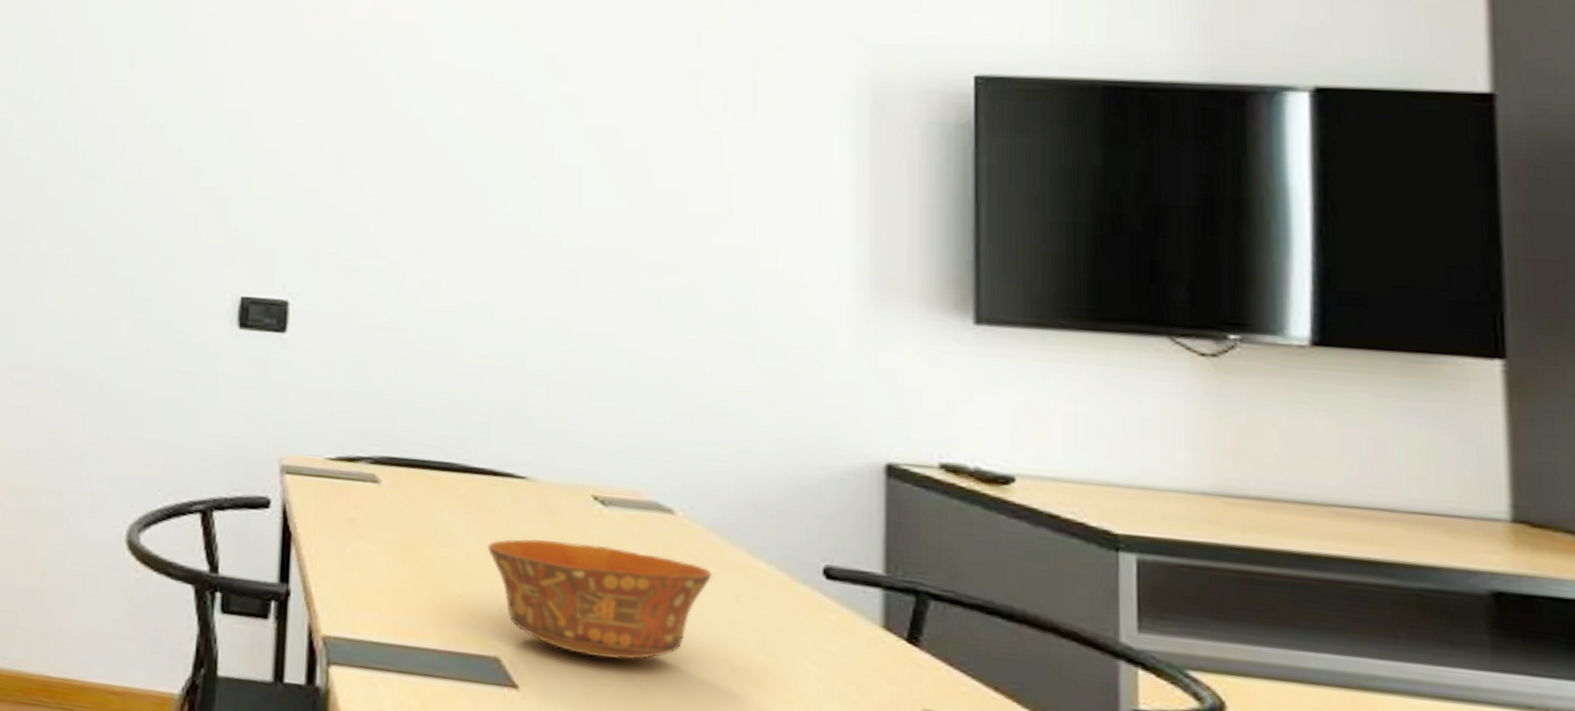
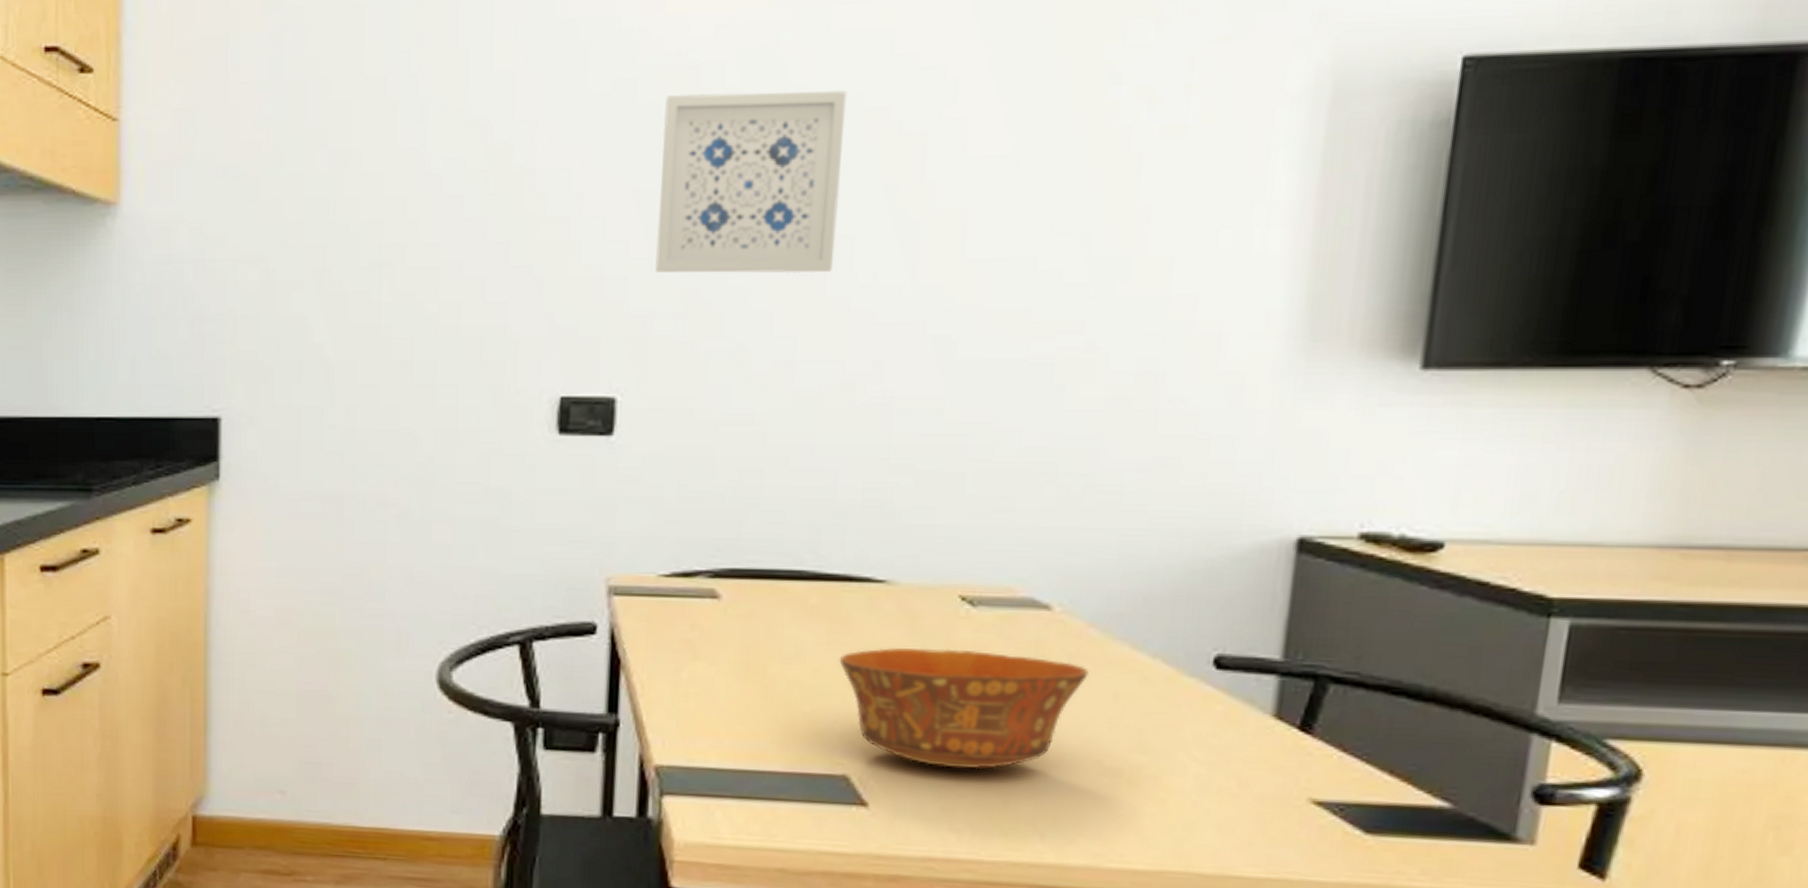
wall art: none [321,60,478,209] -> present [654,89,847,274]

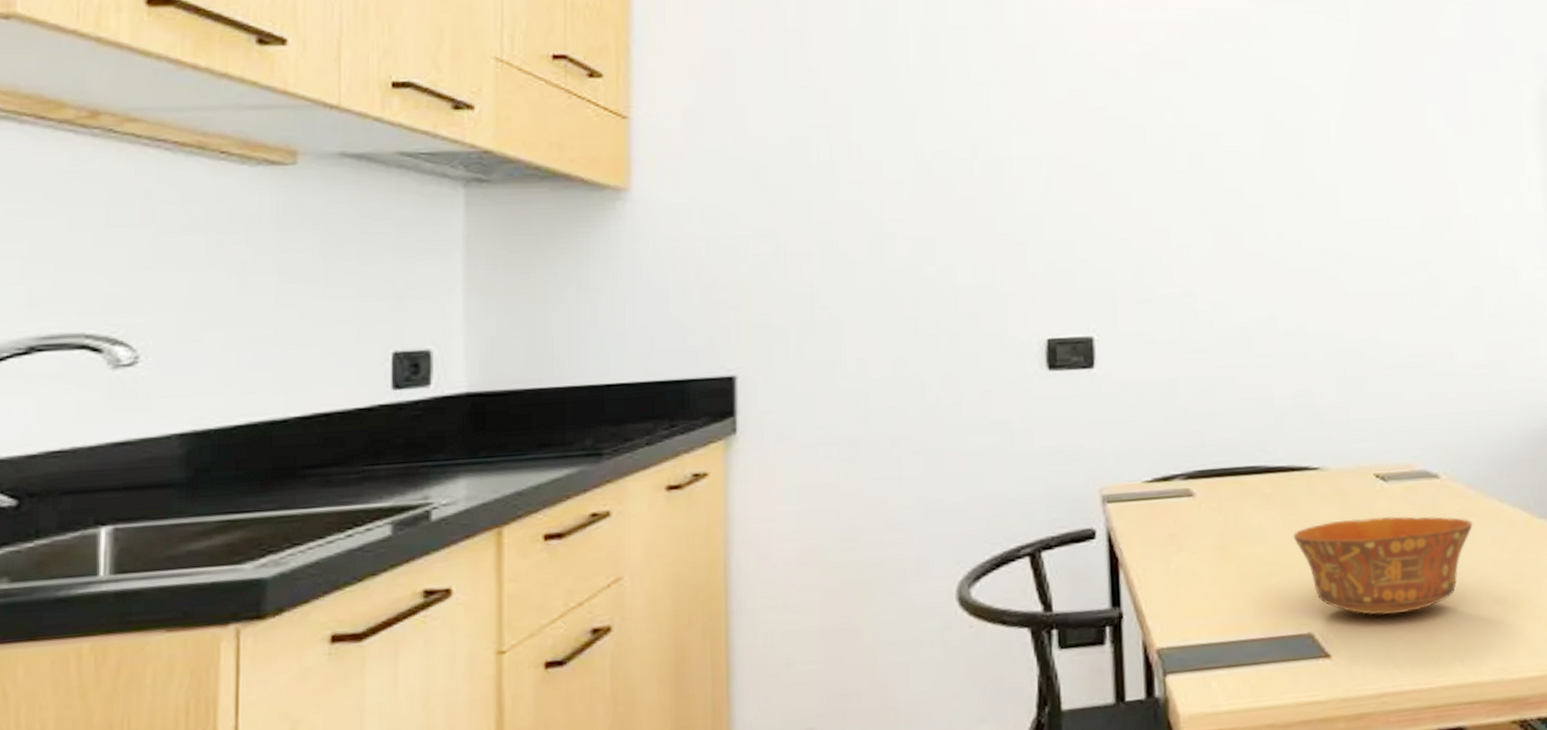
wall art: present [654,89,847,274] -> none [1110,100,1249,236]

